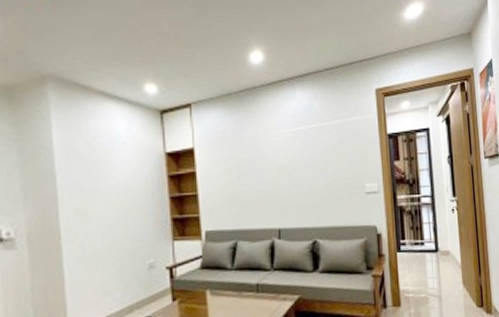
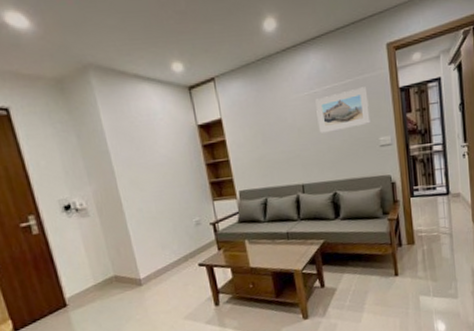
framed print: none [299,130,357,174] -> present [315,87,370,133]

